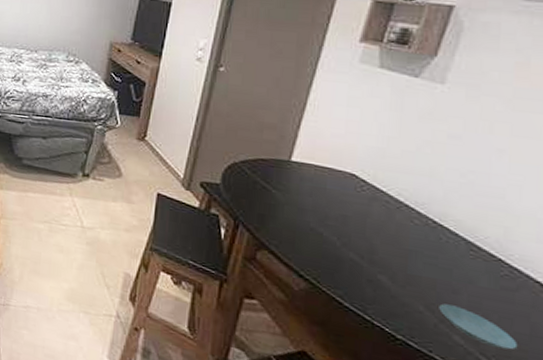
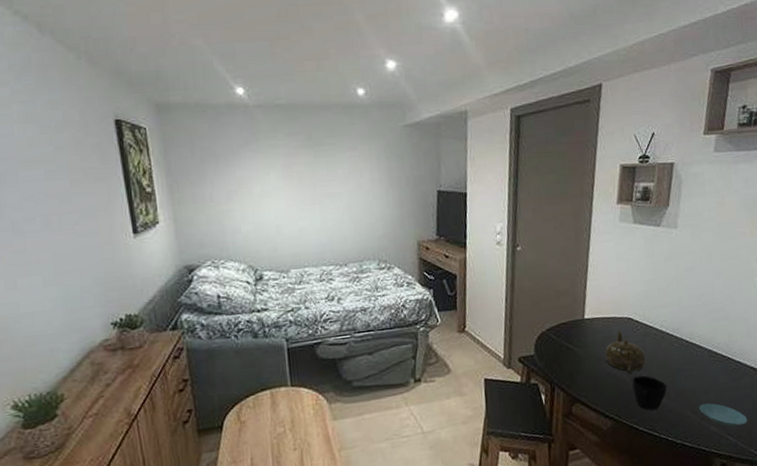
teapot: none [311,182,369,238] -> present [605,328,646,373]
cup: none [342,242,395,289] -> present [632,375,668,410]

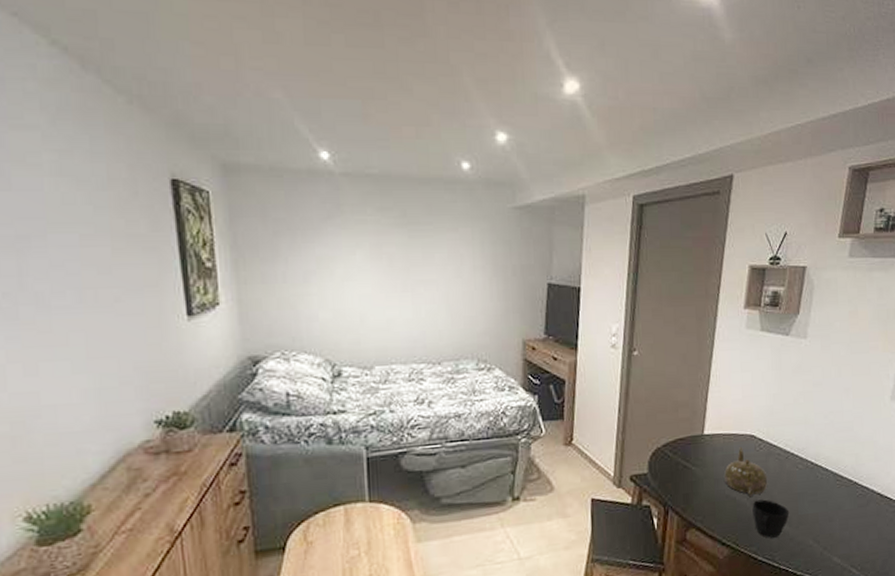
saucer: present [699,403,748,427] -> none [822,531,873,558]

